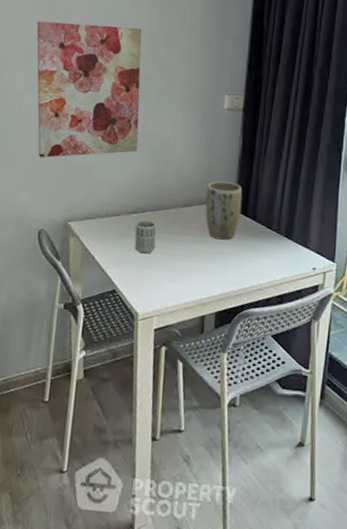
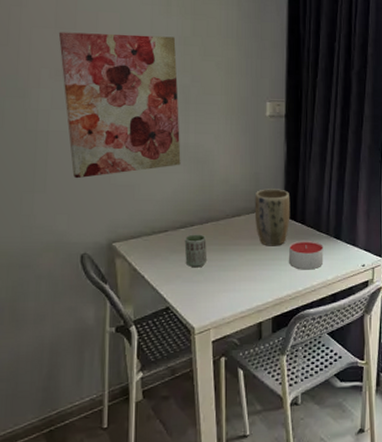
candle: none [237,236,273,268] -> present [289,240,324,270]

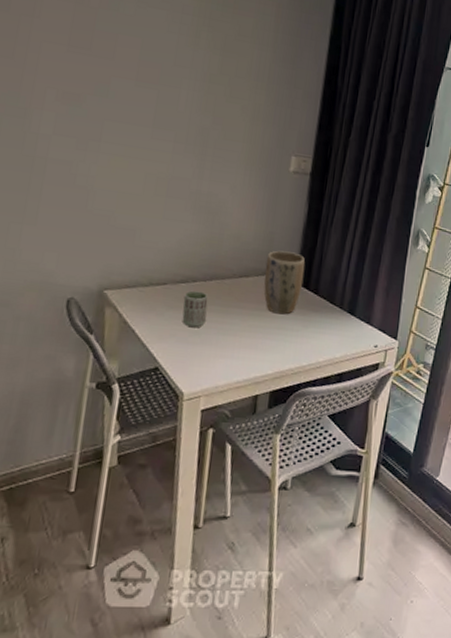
wall art: present [58,32,181,179] -> none [68,50,200,215]
candle: present [289,240,324,270] -> none [295,310,335,345]

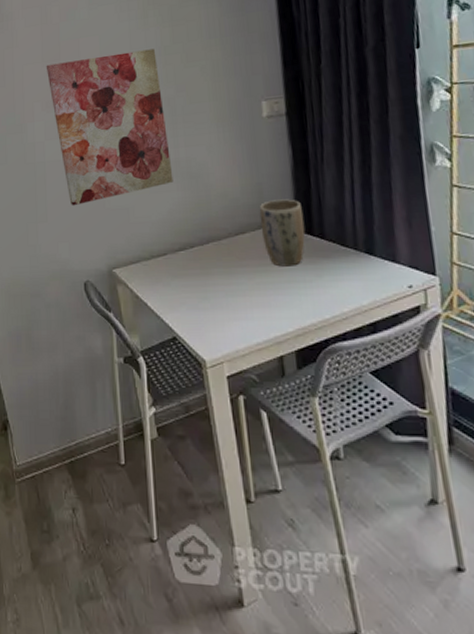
wall art: none [68,50,200,215] -> present [46,48,173,206]
cup: present [182,290,208,328] -> none [185,256,211,294]

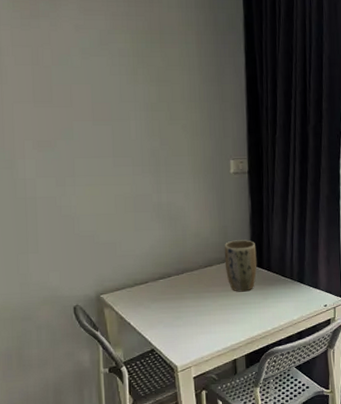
wall art: present [46,48,173,206] -> none [37,104,156,240]

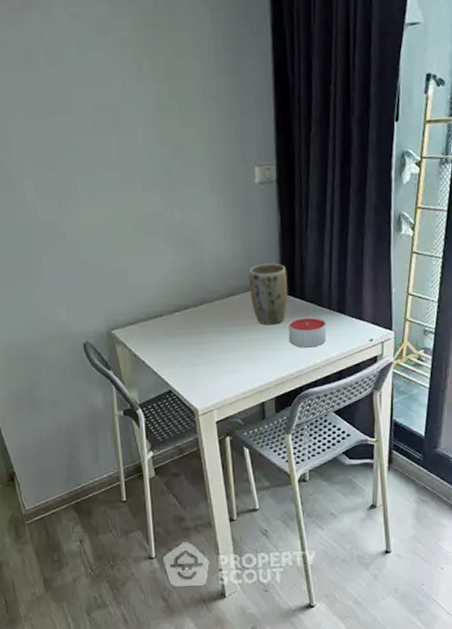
candle: none [257,285,289,312] -> present [289,316,327,348]

